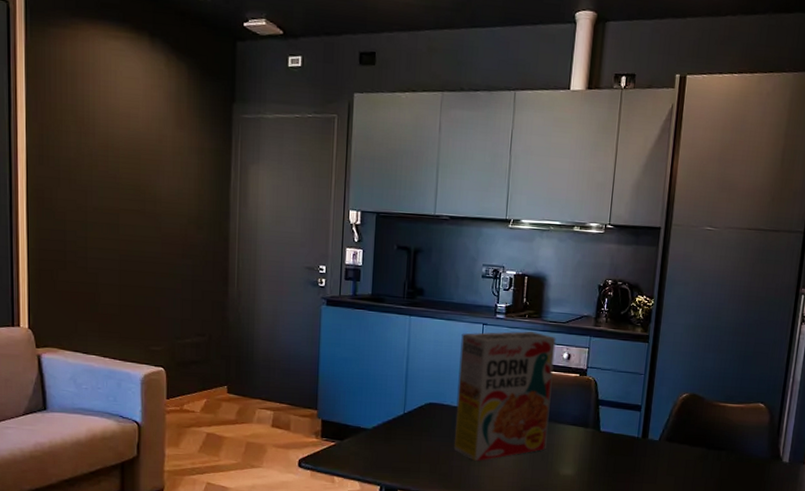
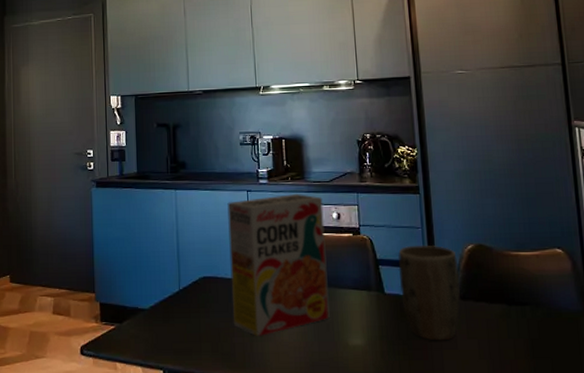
plant pot: none [614,389,672,476] -> present [397,244,461,341]

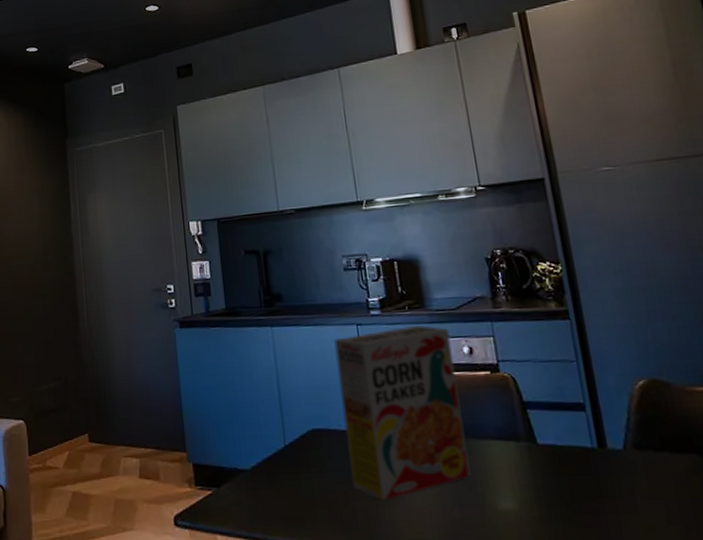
plant pot: present [397,244,461,341] -> none [549,381,637,503]

